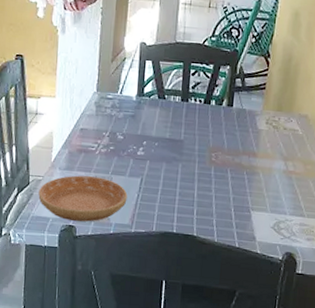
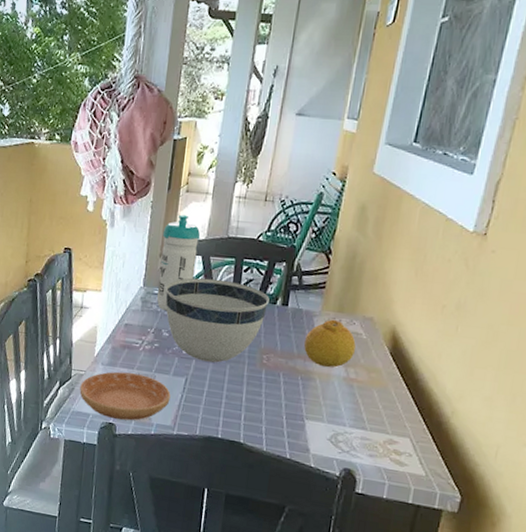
water bottle: none [110,20,150,115] -> present [156,214,201,312]
bowl: none [118,82,216,163] -> present [165,277,270,363]
fruit: none [248,117,293,162] -> present [303,319,356,368]

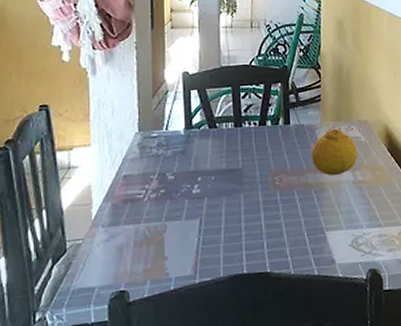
saucer: present [79,371,171,421] -> none [79,227,187,286]
water bottle: present [156,214,201,312] -> none [152,51,193,154]
bowl: present [165,277,270,363] -> none [163,109,272,197]

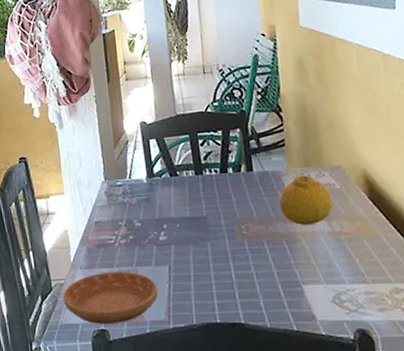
saucer: none [79,227,187,286] -> present [63,271,158,324]

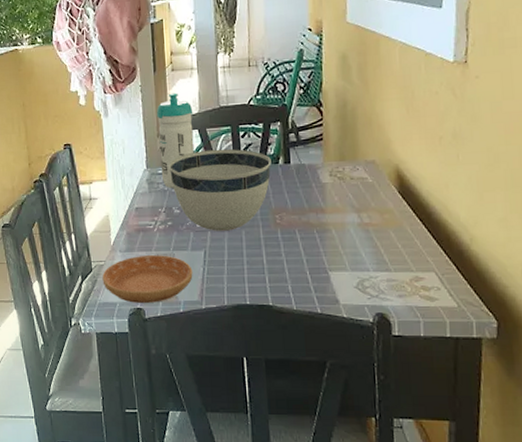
water bottle: none [112,102,153,201] -> present [156,93,195,189]
bowl: none [127,157,233,245] -> present [168,148,271,231]
fruit: present [278,174,333,225] -> none [312,168,364,216]

